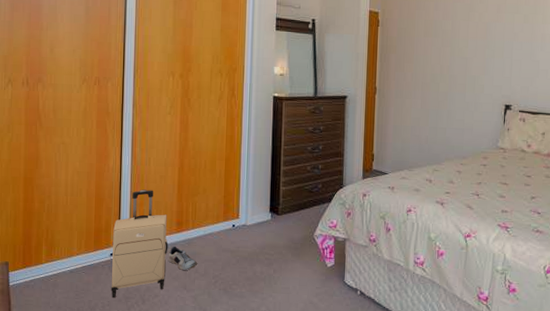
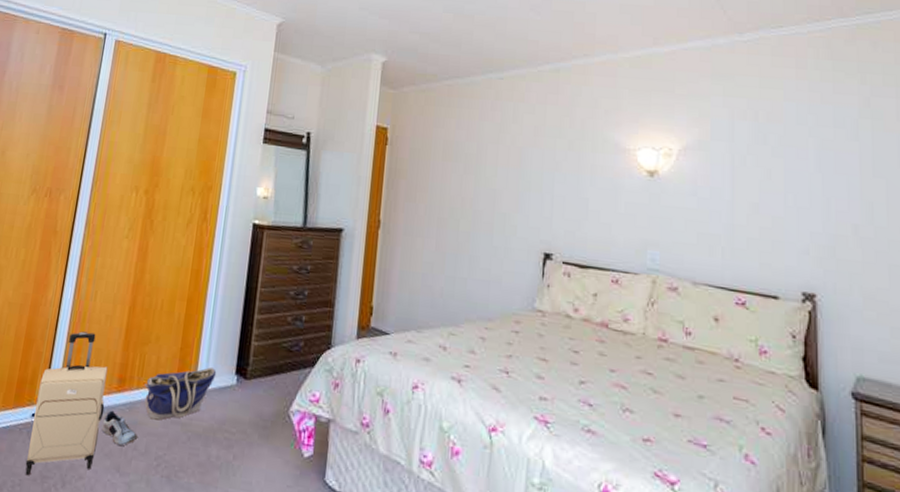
tote bag: none [198,209,255,250] -> present [144,367,217,420]

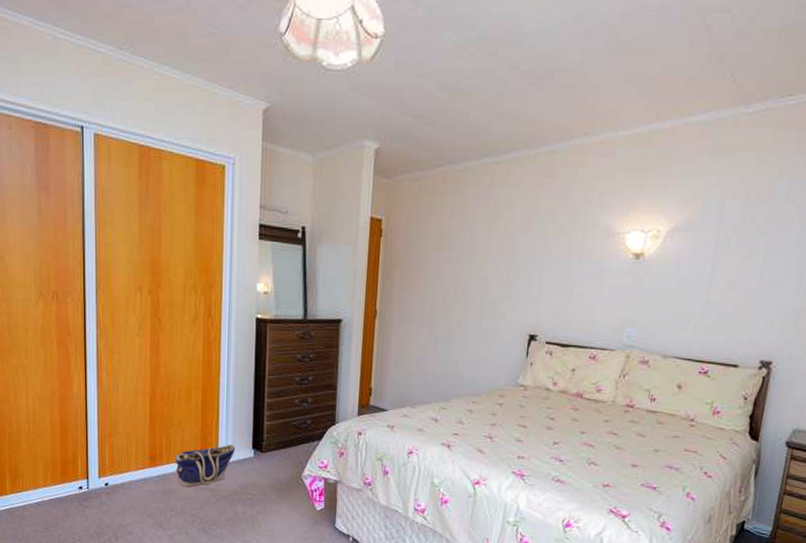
suitcase: present [25,331,108,476] -> none [80,419,141,534]
shoe: present [101,410,138,447] -> none [141,481,174,509]

